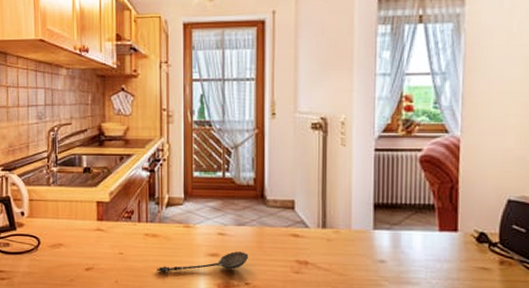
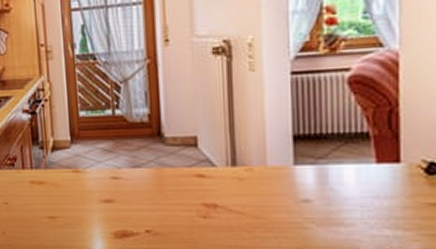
spoon: present [157,252,249,272] -> none [46,197,148,222]

